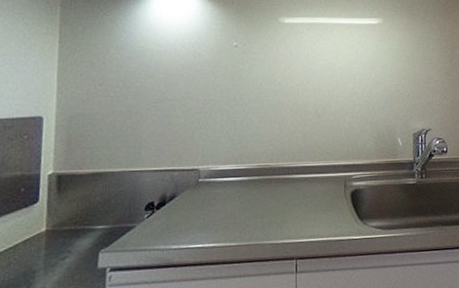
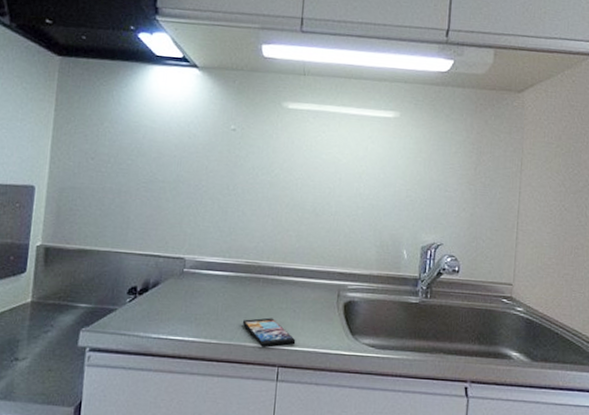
smartphone: none [260,214,311,244] -> present [243,317,296,349]

